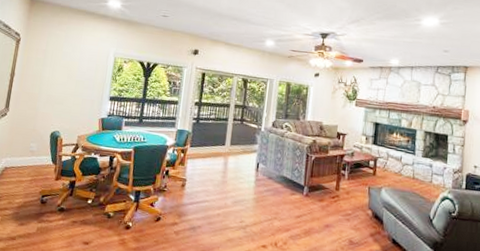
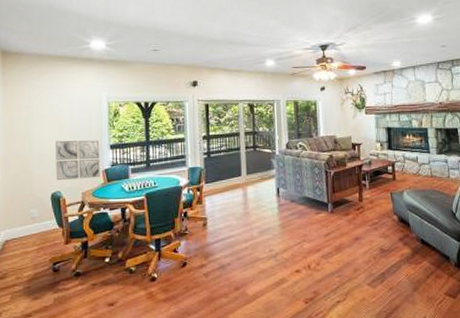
wall art: none [58,85,101,125] -> present [55,140,100,180]

